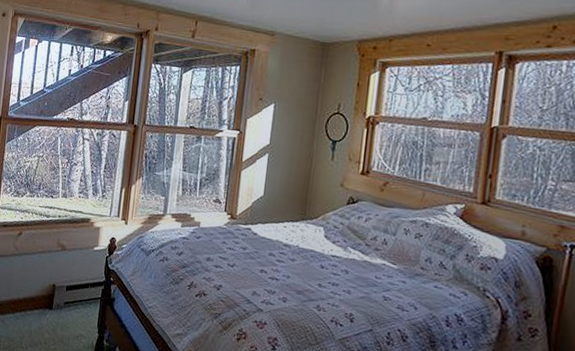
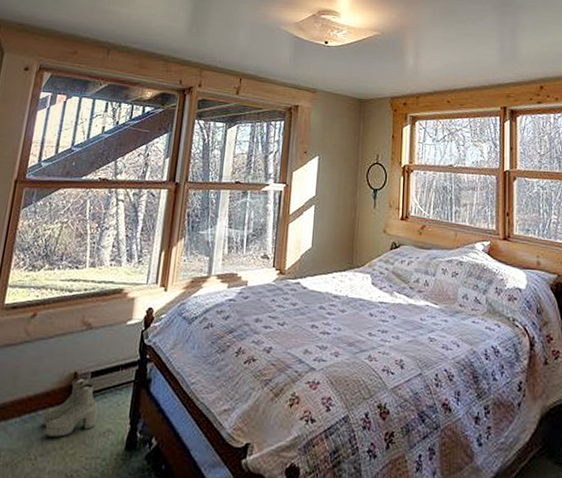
boots: none [30,288,72,335] -> present [42,376,98,437]

